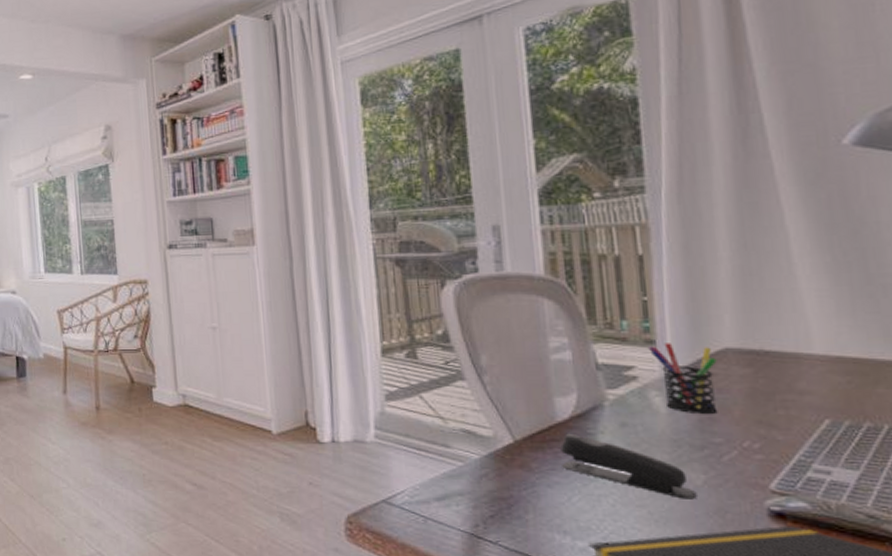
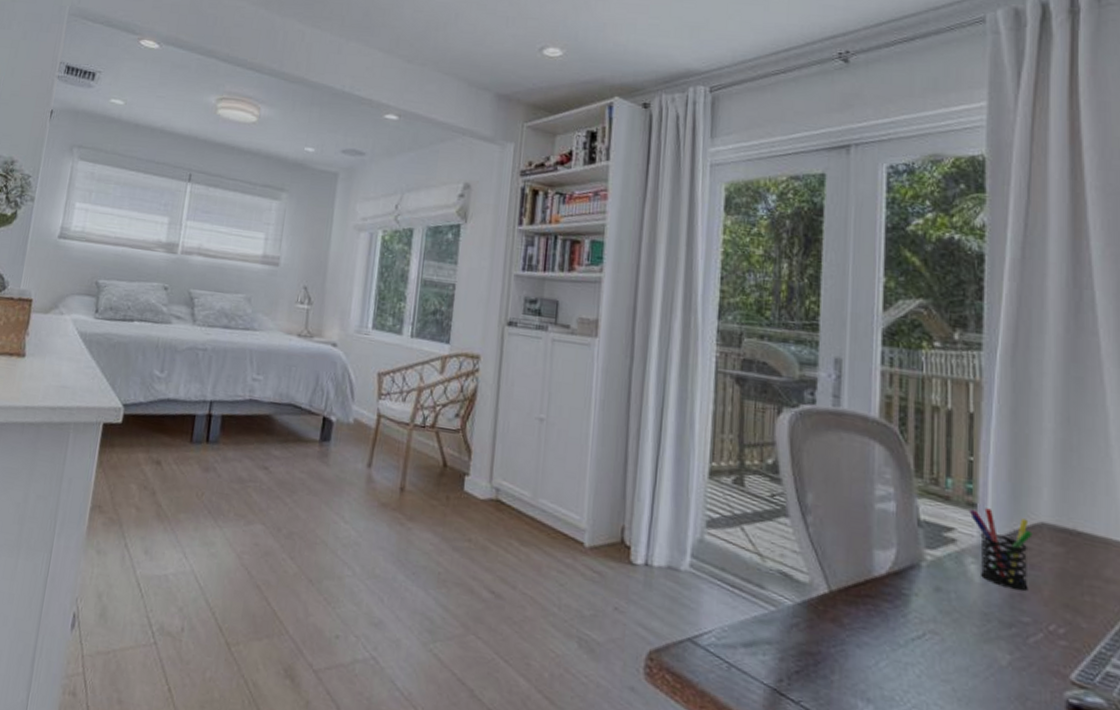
stapler: present [560,433,697,500] -> none [873,590,1001,681]

